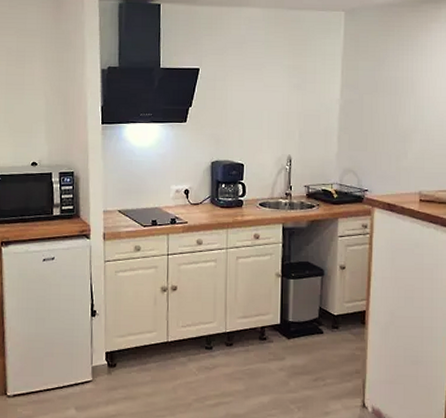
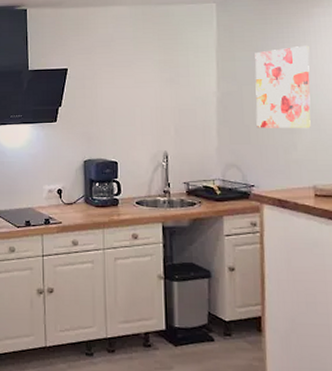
wall art: none [374,58,425,138] -> present [255,45,311,129]

